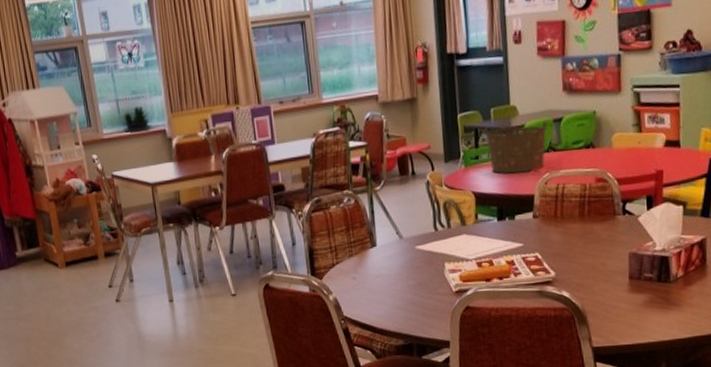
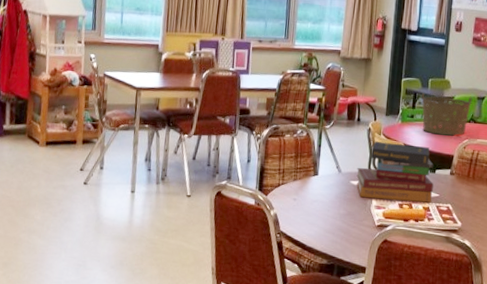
potted plant: present [123,106,152,133] -> none [122,21,148,42]
books: none [421,190,516,263] -> present [356,141,434,203]

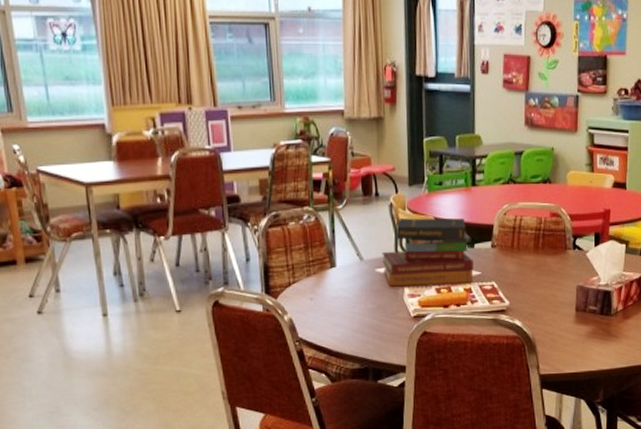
basket: present [421,93,473,136] -> none [449,152,510,202]

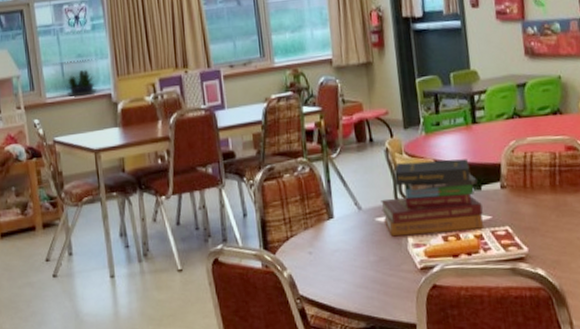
potted plant: none [52,95,88,123] -> present [66,70,97,97]

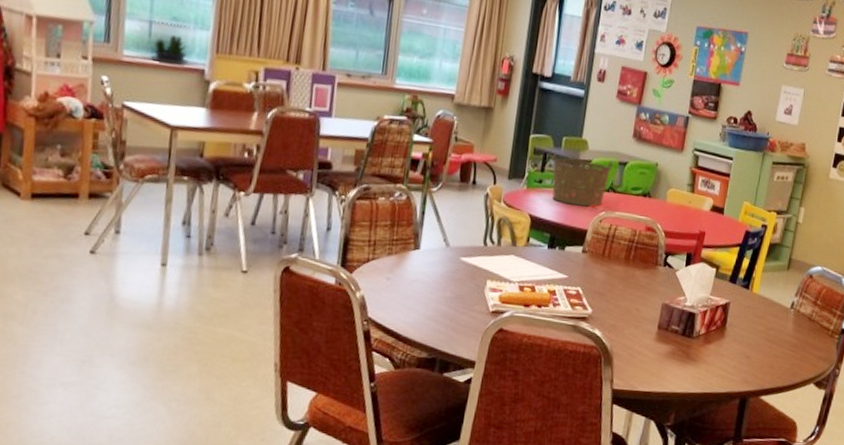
books: present [381,159,484,237] -> none [468,210,563,285]
basket: none [445,85,512,142] -> present [552,154,614,208]

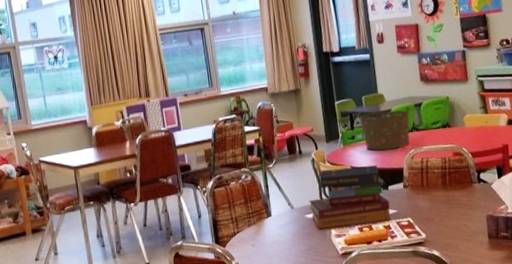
potted plant: present [150,35,189,65] -> none [49,101,74,123]
books: none [468,210,563,285] -> present [309,165,391,230]

